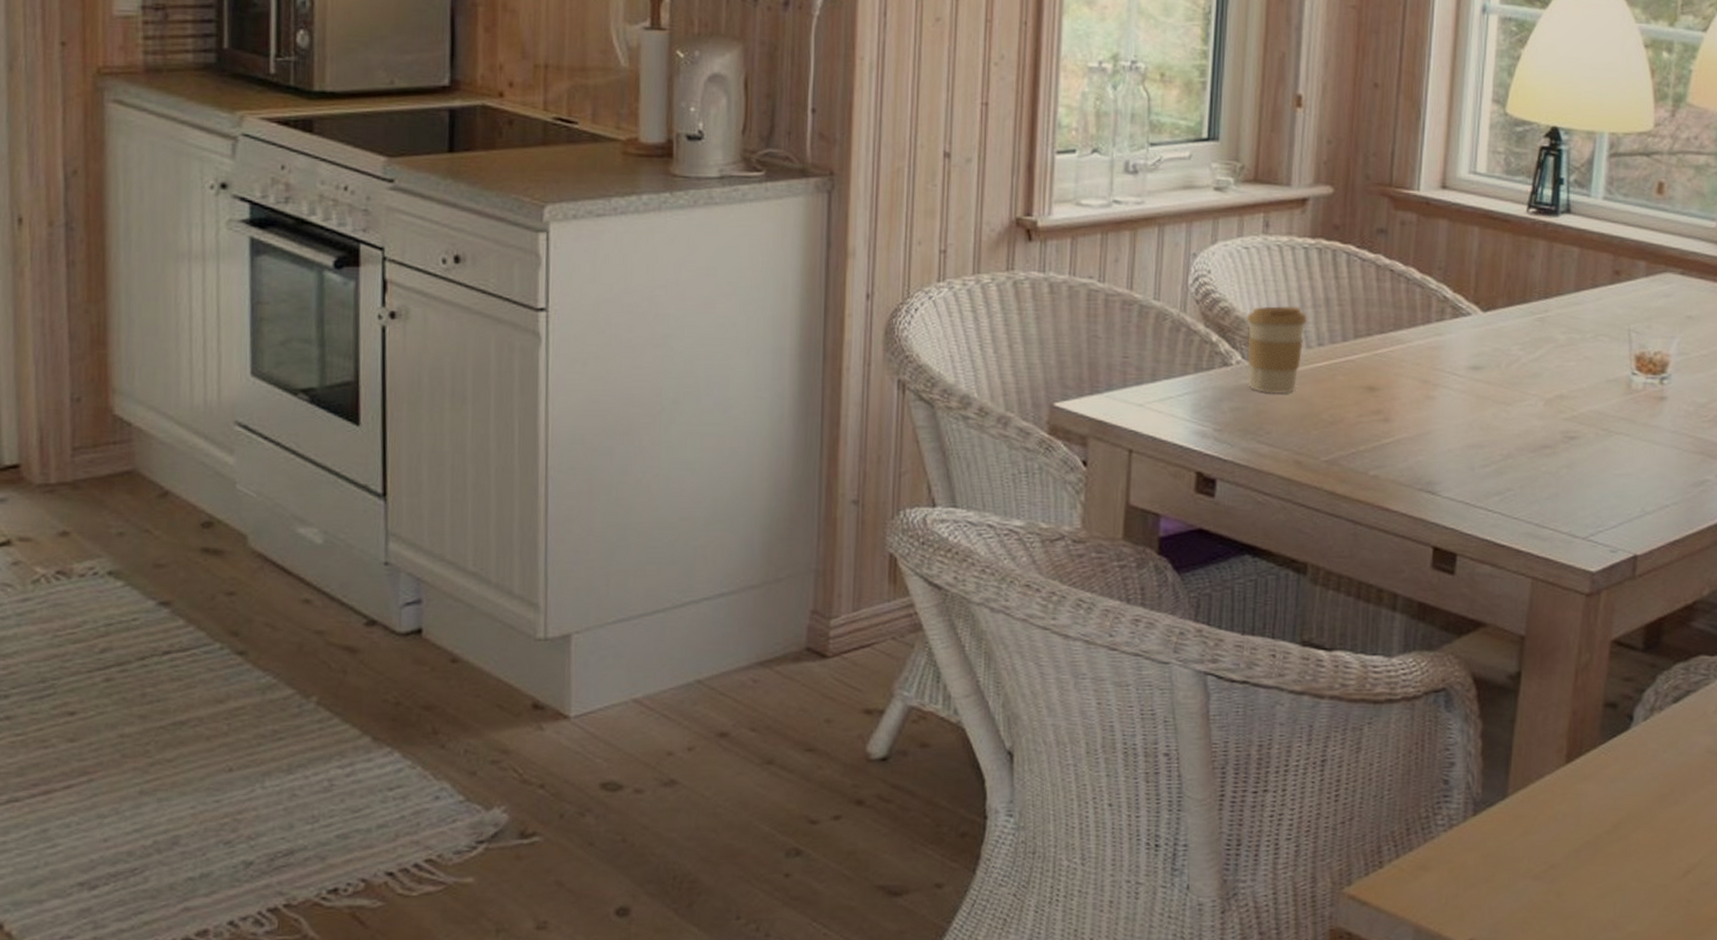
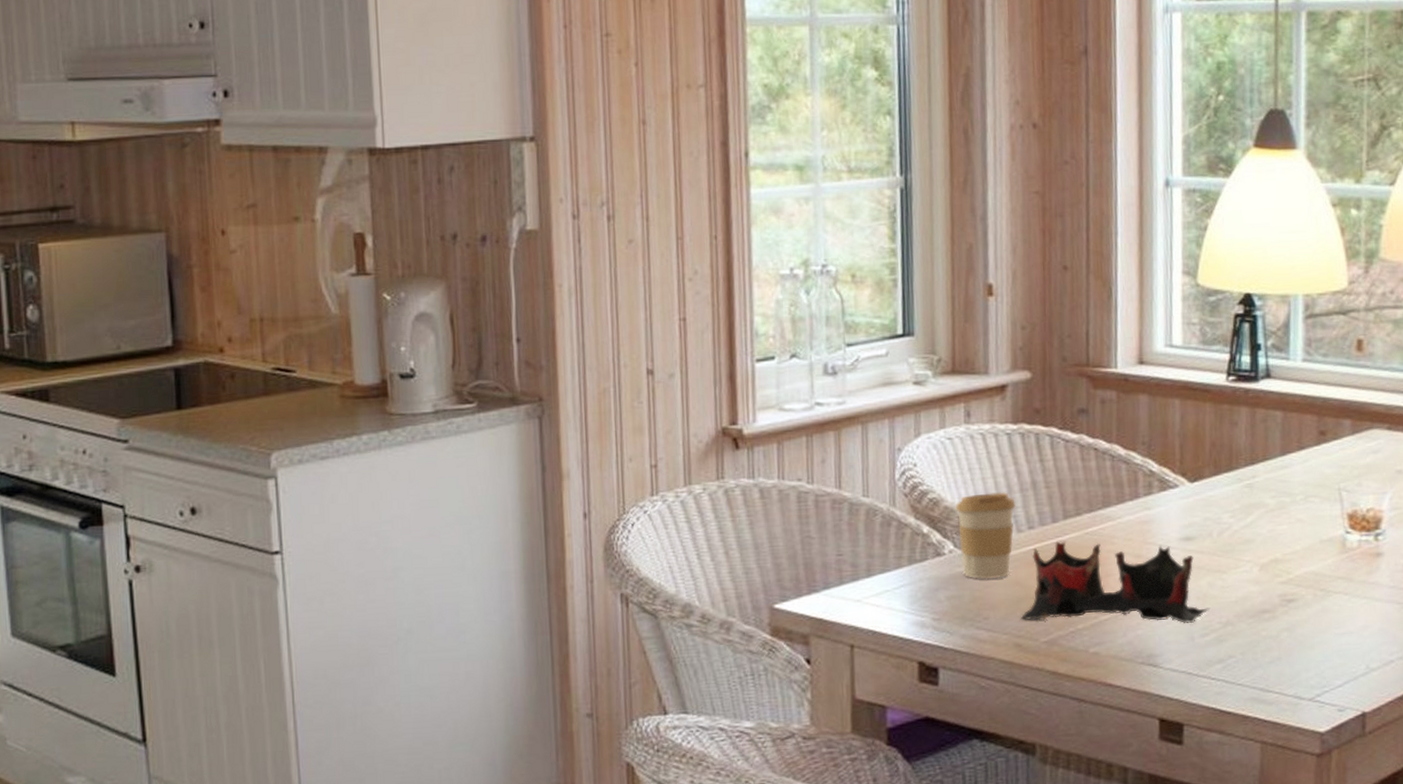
decorative bowl: none [1302,360,1493,453] -> present [1020,541,1211,623]

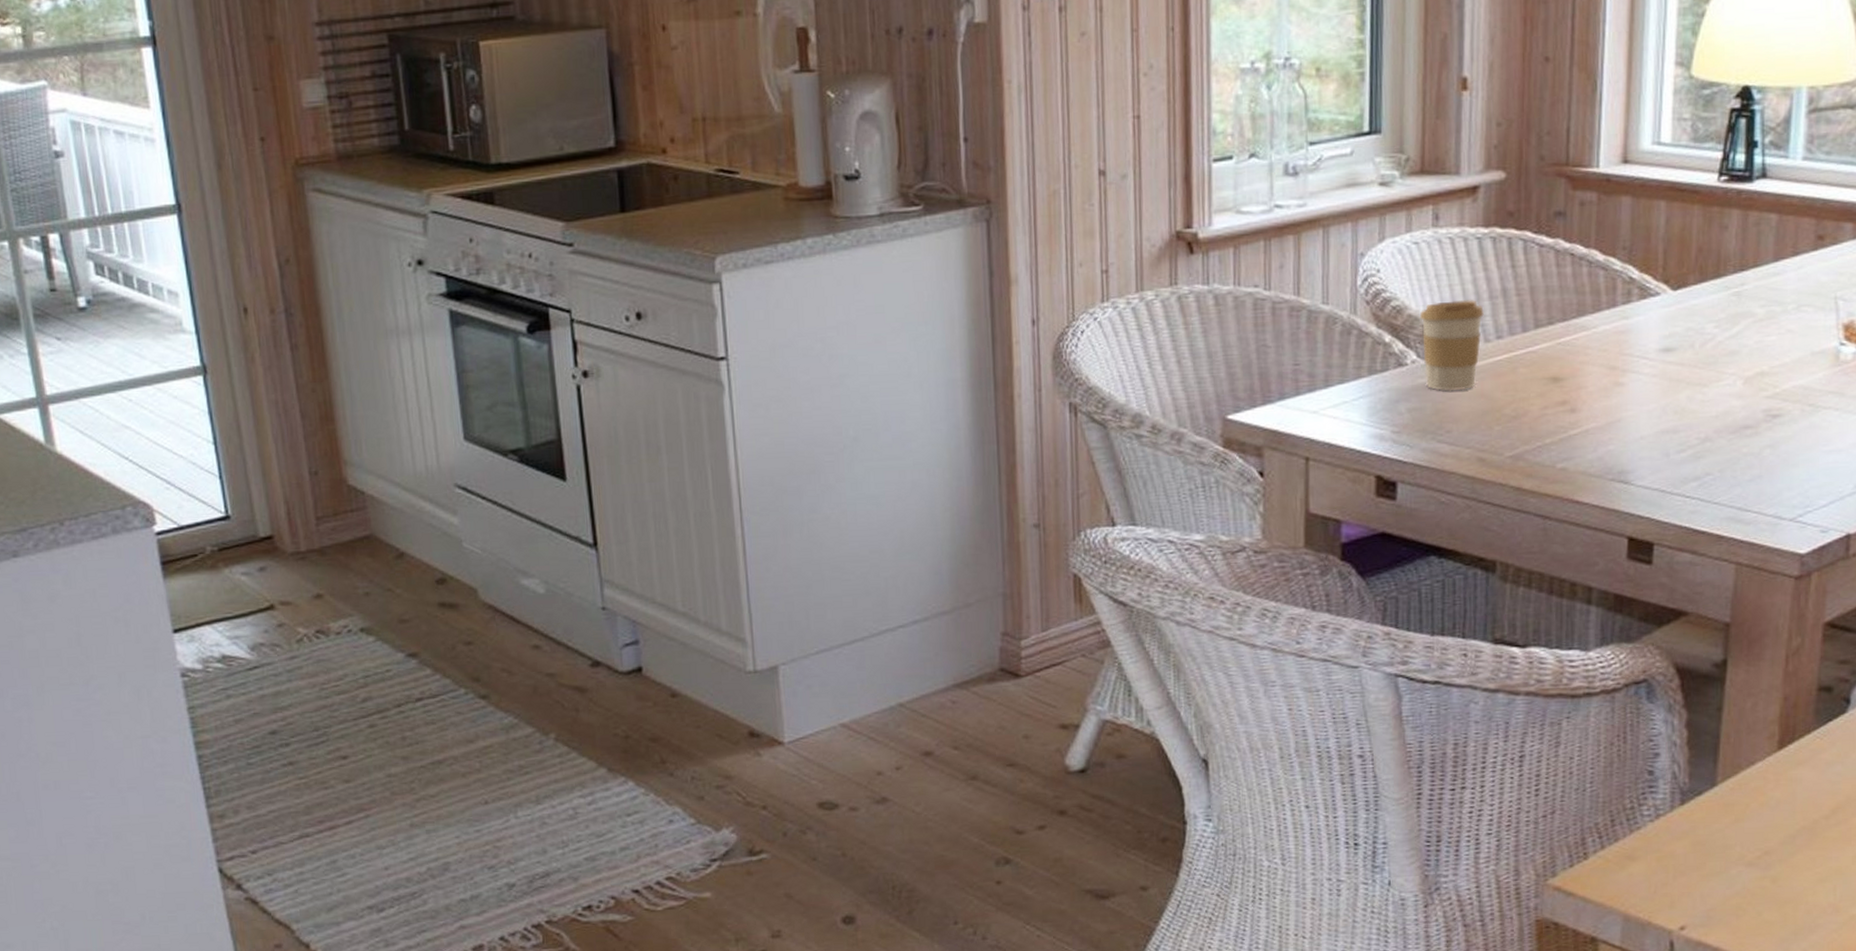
decorative bowl: present [1020,541,1211,623] -> none [1484,352,1688,439]

